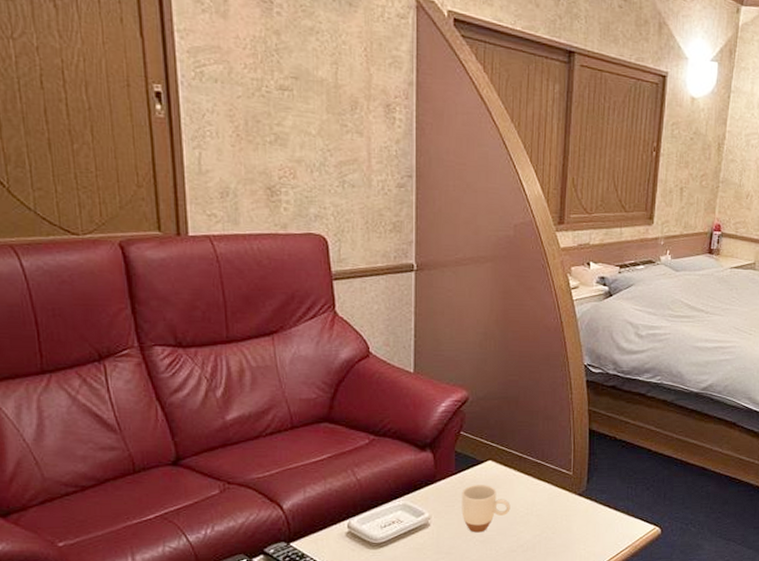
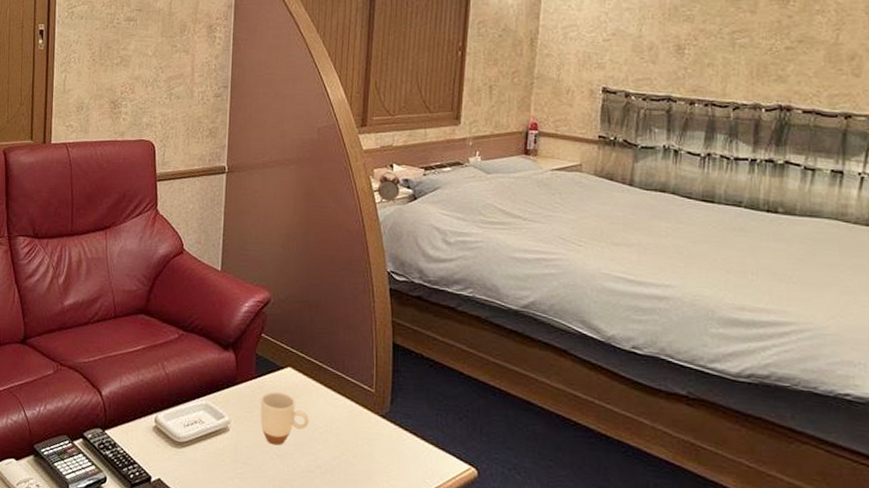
alarm clock: none [574,270,598,300] -> present [377,172,401,203]

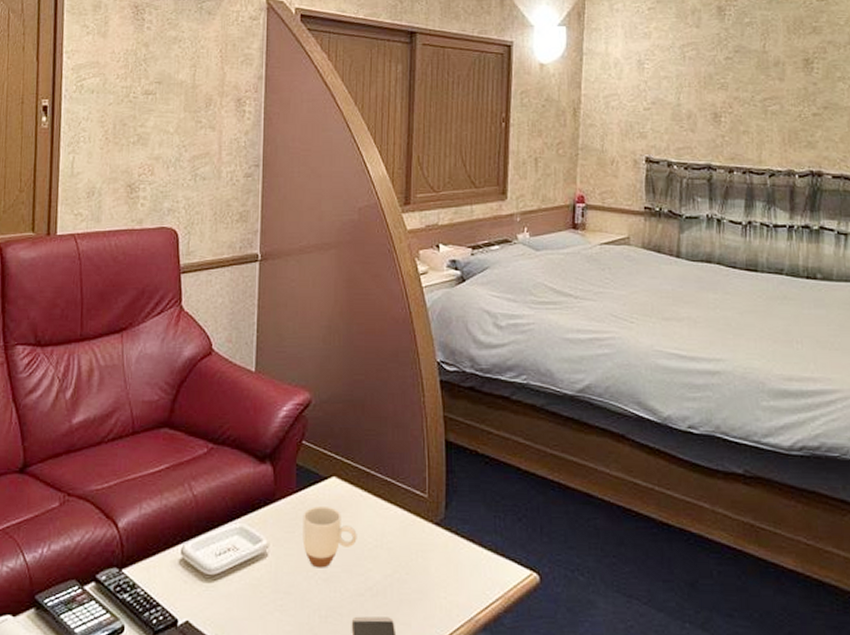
alarm clock: present [377,172,401,203] -> none [423,254,448,286]

